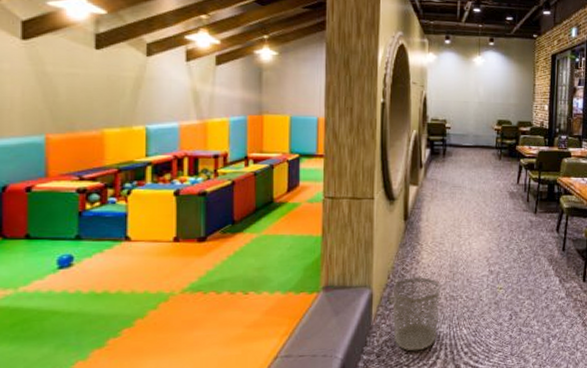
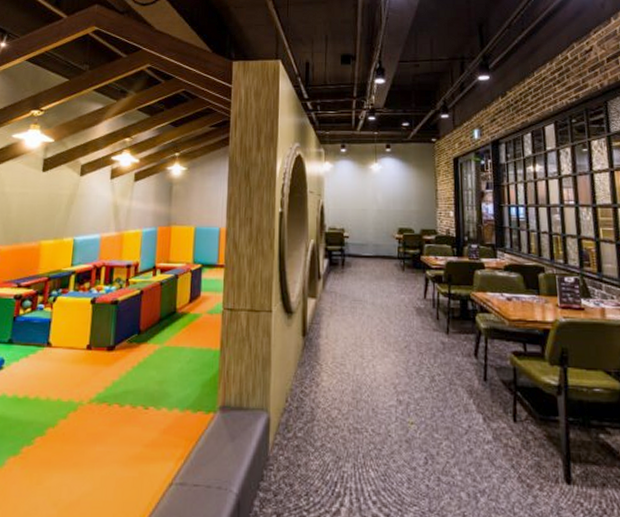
waste bin: present [392,276,440,351] -> none [290,401,342,494]

